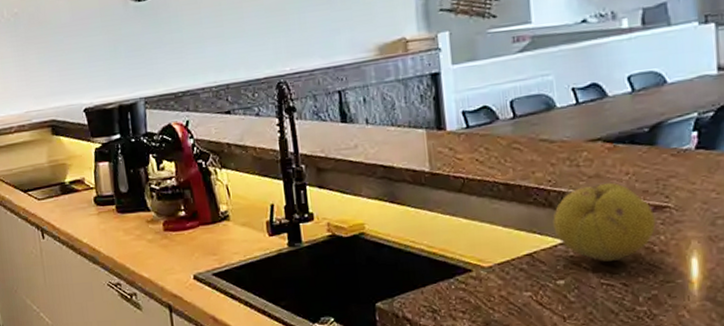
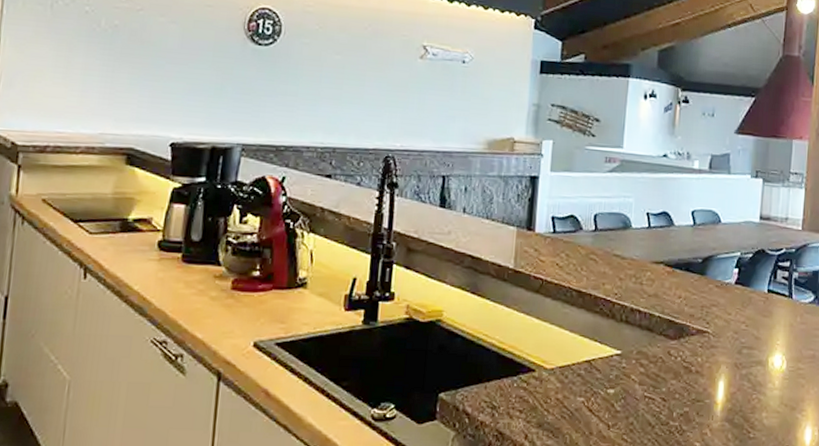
fruit: present [553,182,656,262] -> none [612,303,697,376]

